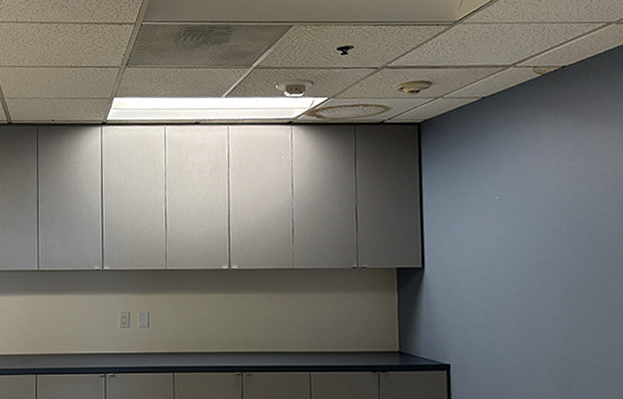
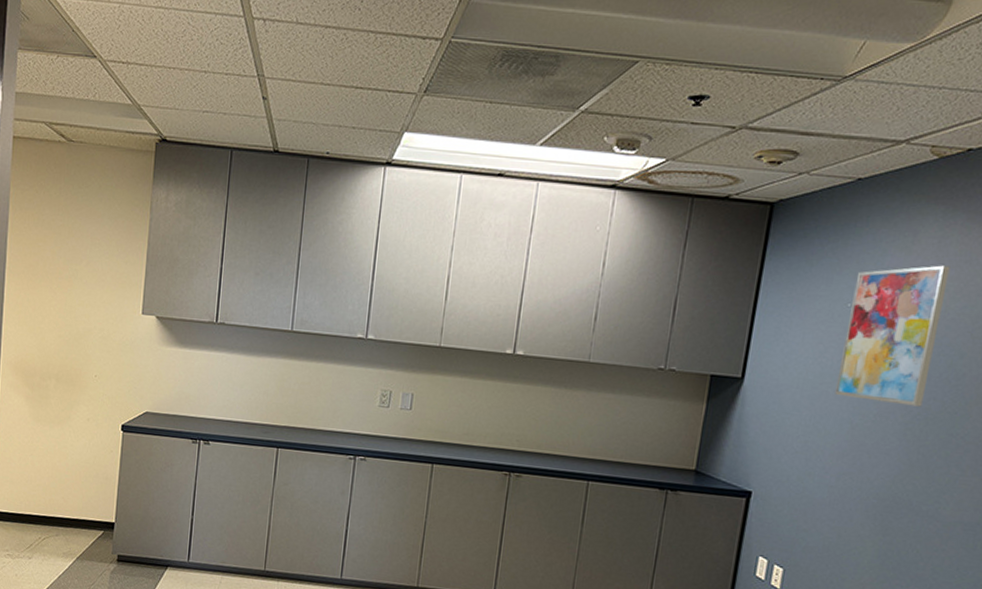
wall art: none [498,158,574,275] -> present [835,265,951,407]

